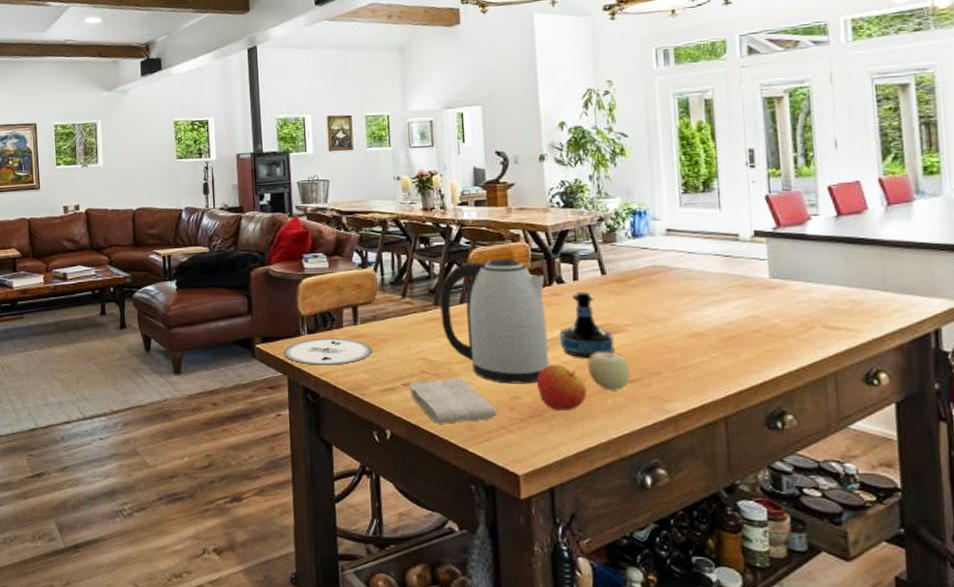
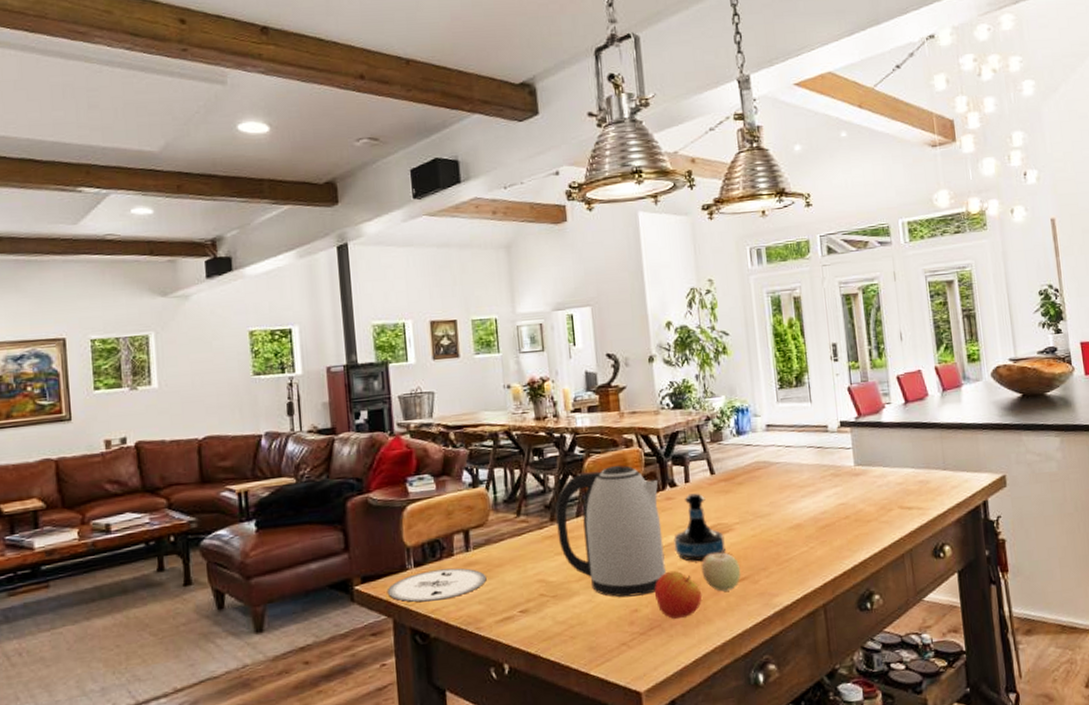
washcloth: present [409,378,497,424] -> none [527,597,617,650]

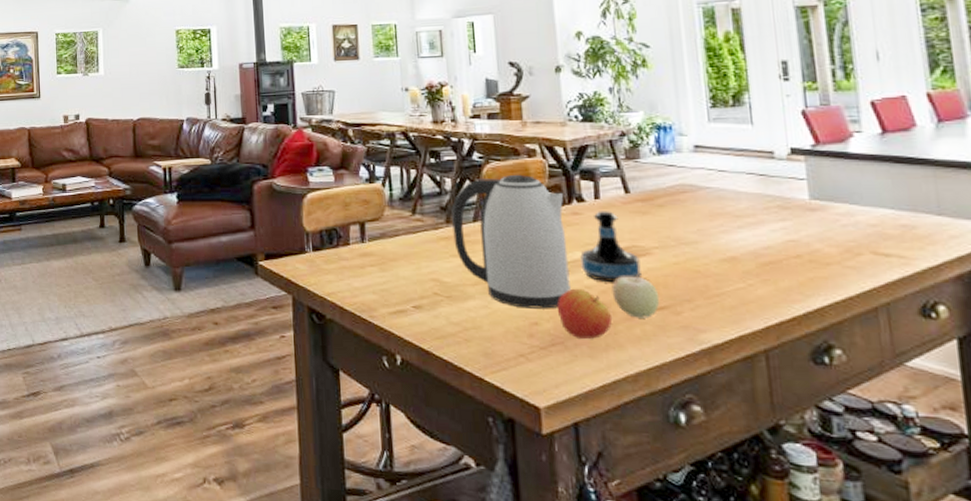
plate: present [388,567,487,602] -> none [288,256,381,285]

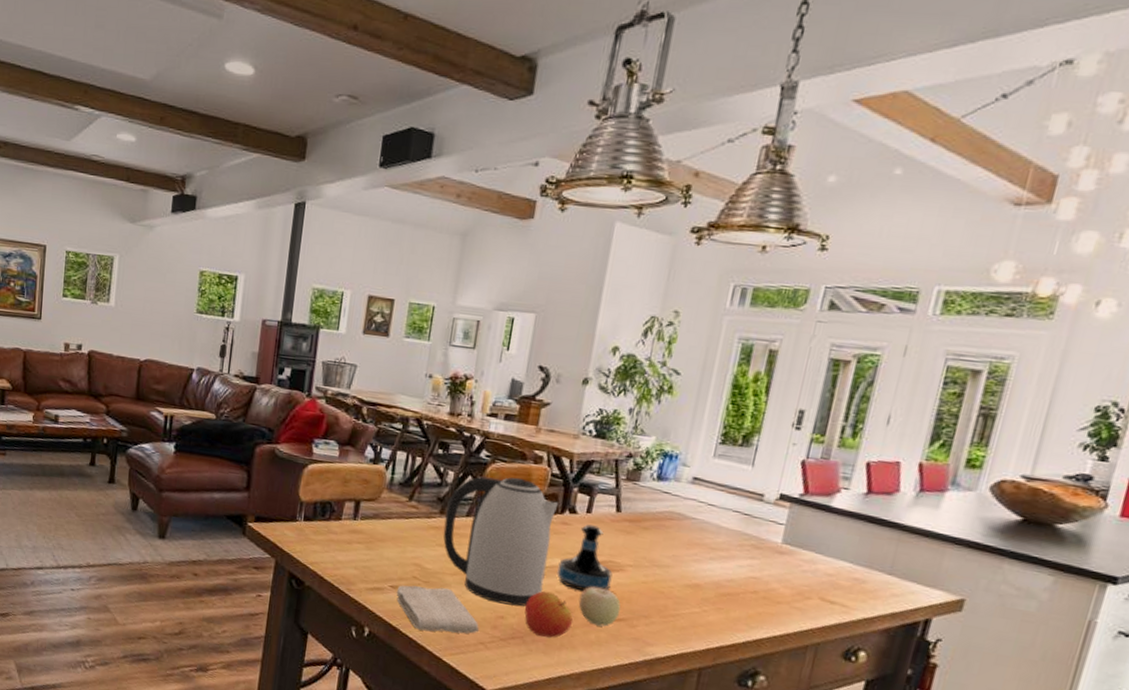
washcloth: none [420,301,515,351] -> present [396,585,479,634]

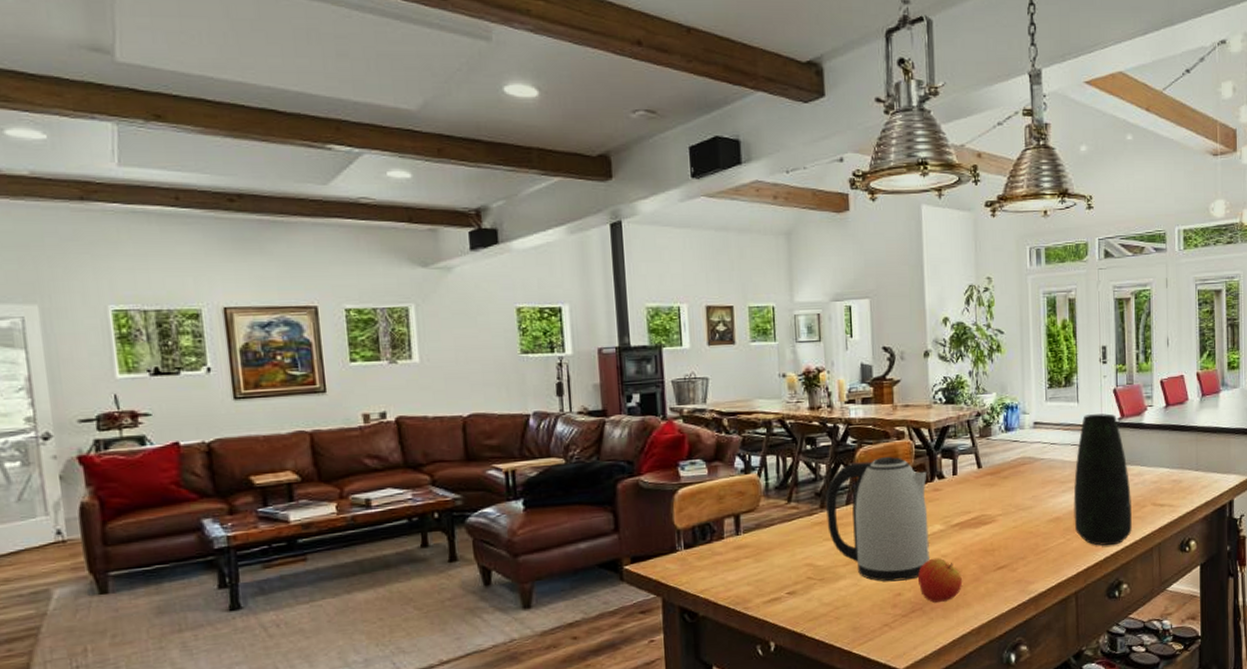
washcloth: present [396,585,479,634] -> none [794,580,880,630]
tequila bottle: present [557,524,613,592] -> none [939,485,987,550]
fruit: present [578,586,621,627] -> none [963,539,1001,578]
vase: none [715,482,799,632] -> present [1073,413,1132,546]

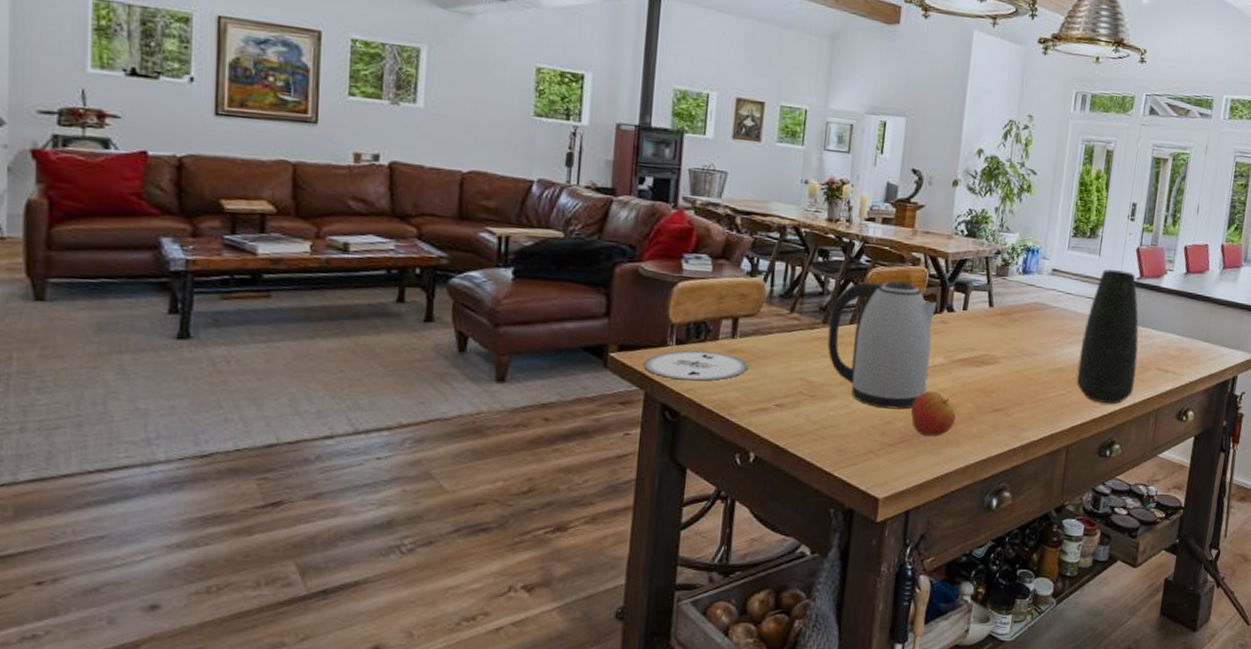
plate: none [657,550,756,583] -> present [644,350,748,381]

